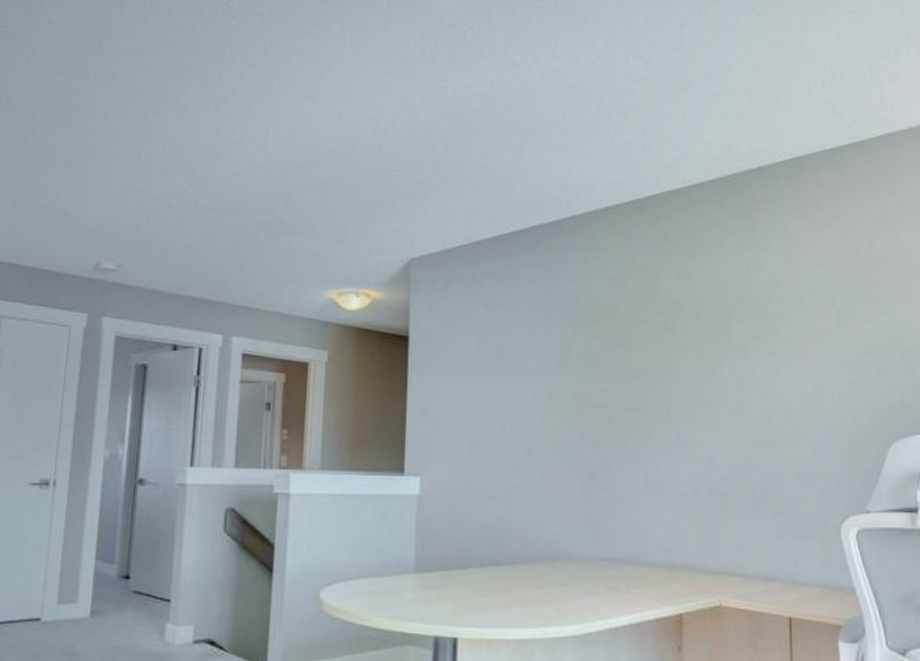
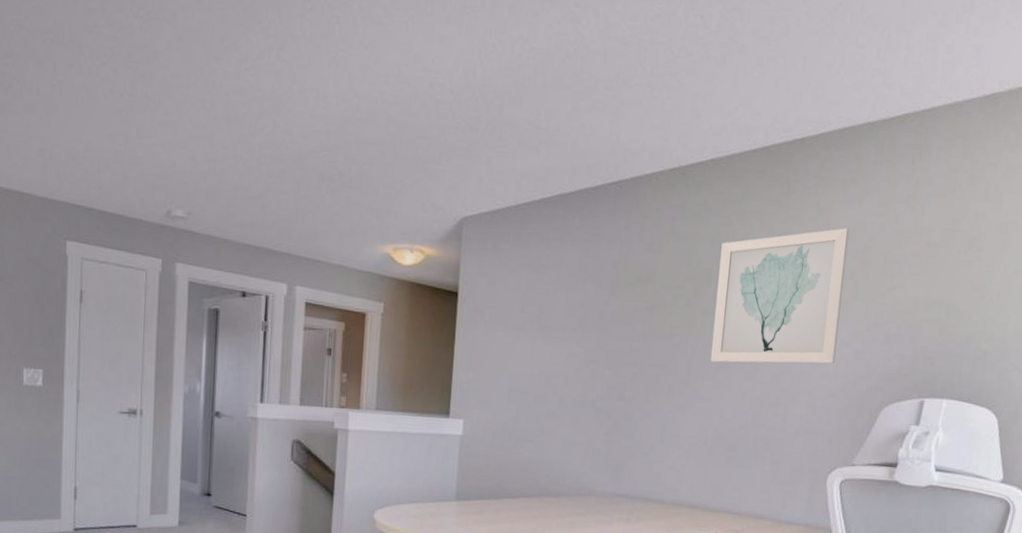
wall art: none [688,254,828,402] -> present [710,228,850,364]

